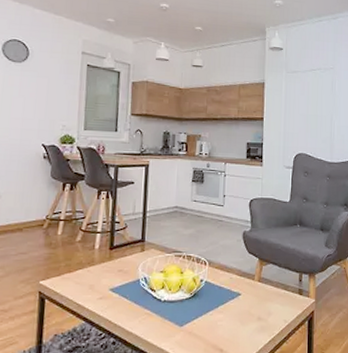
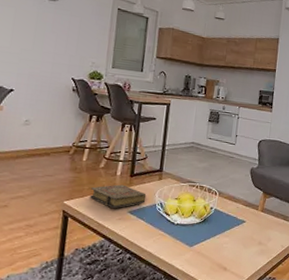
book: none [66,259,129,286] -> present [89,184,147,208]

